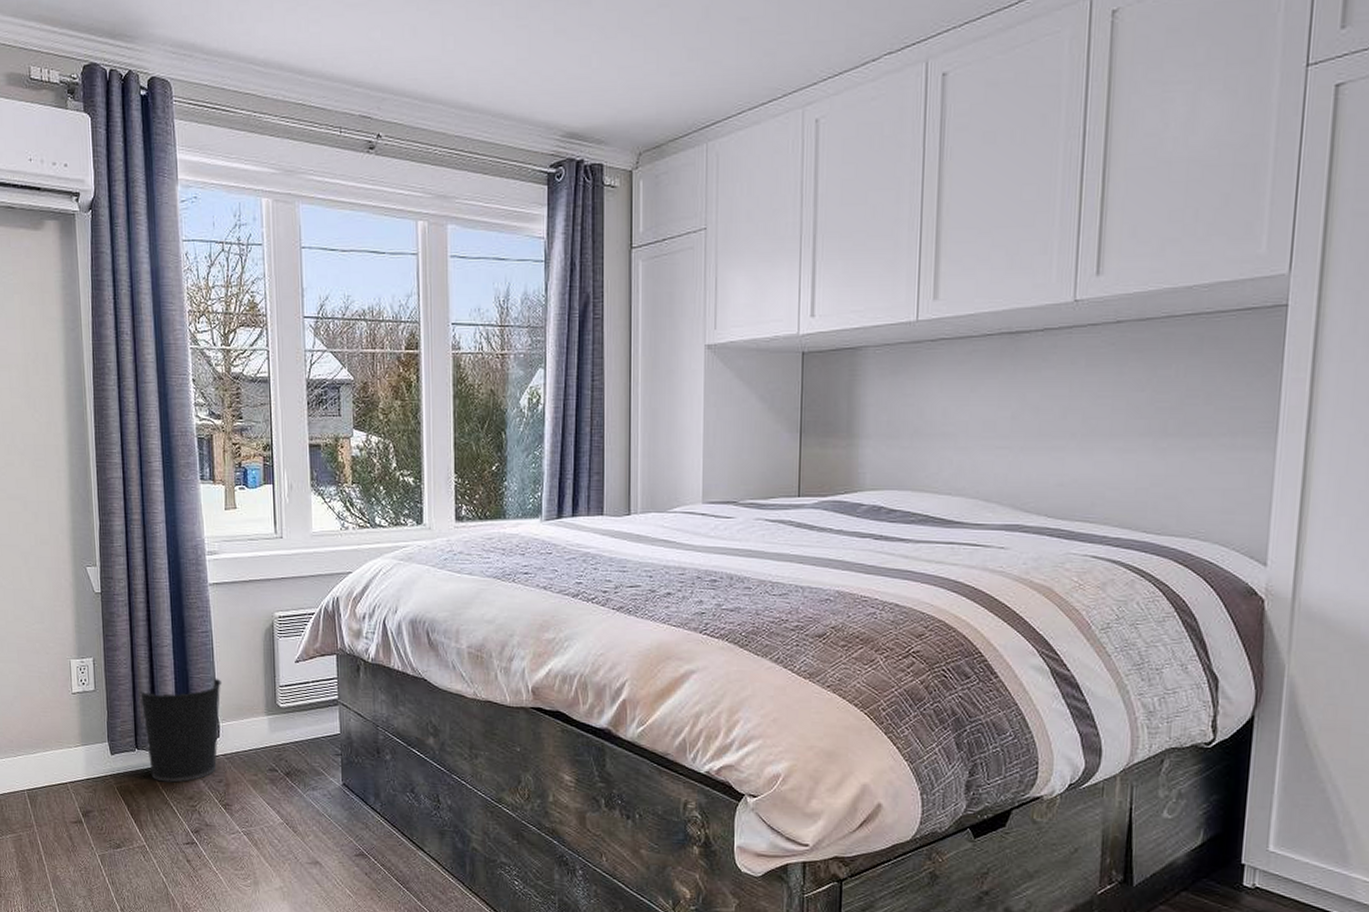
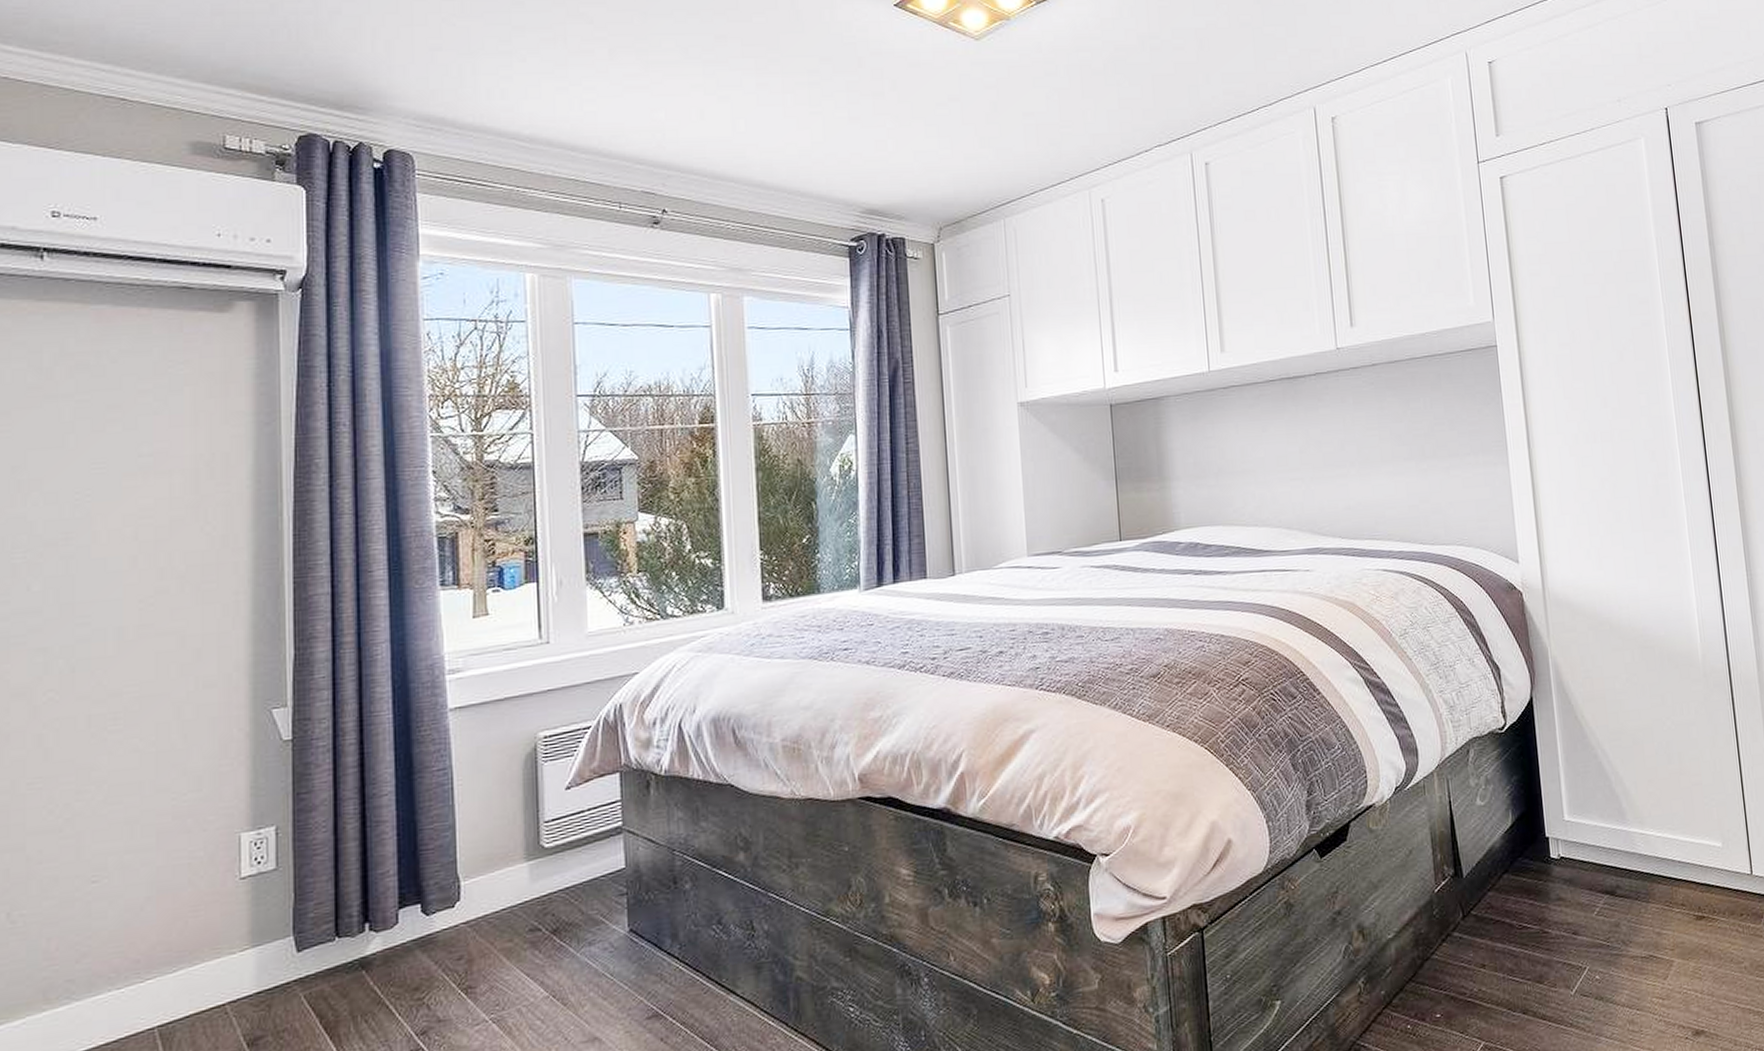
wastebasket: present [138,678,222,783] -> none [342,824,466,975]

